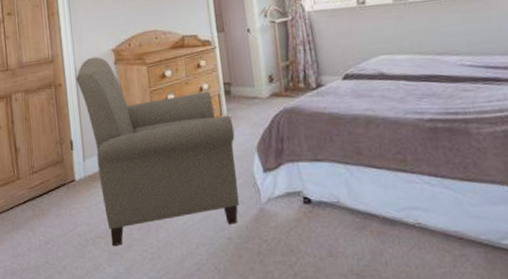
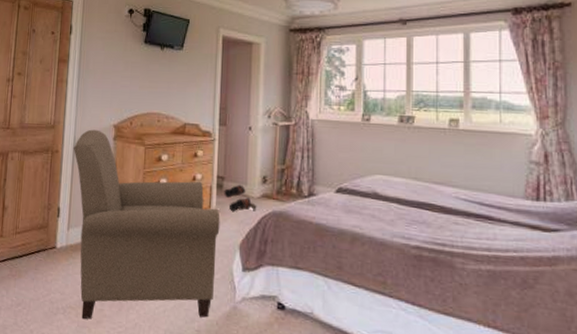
boots: none [233,87,268,116] -> present [224,184,257,212]

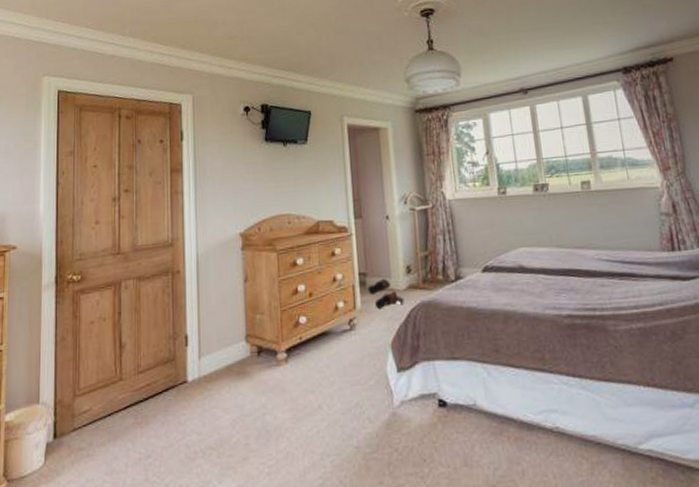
chair: present [73,129,220,319] -> none [196,241,370,458]

